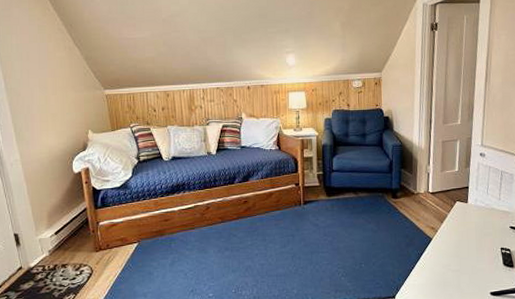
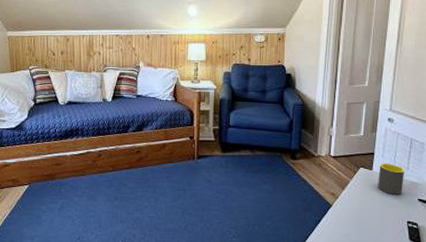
mug: none [472,195,497,224] -> present [377,163,405,195]

